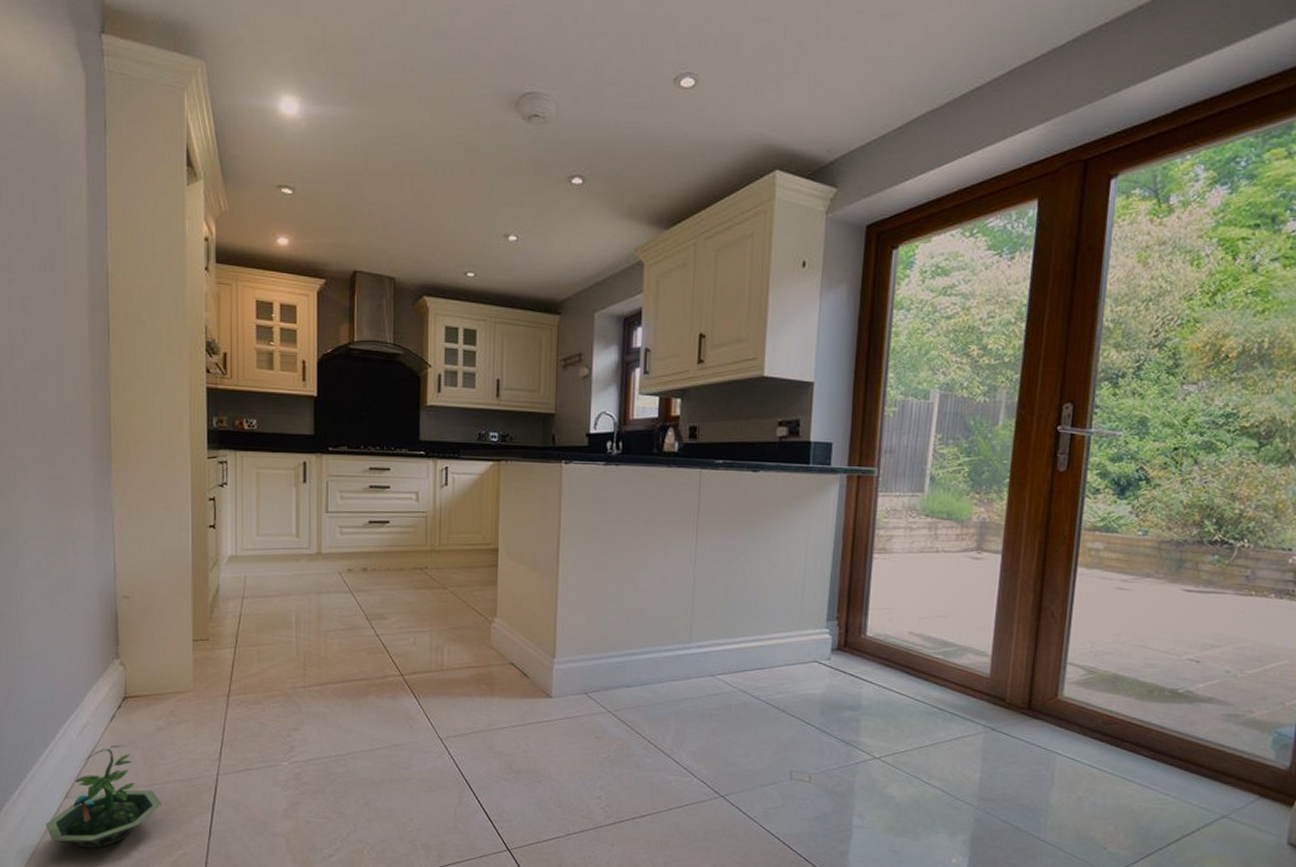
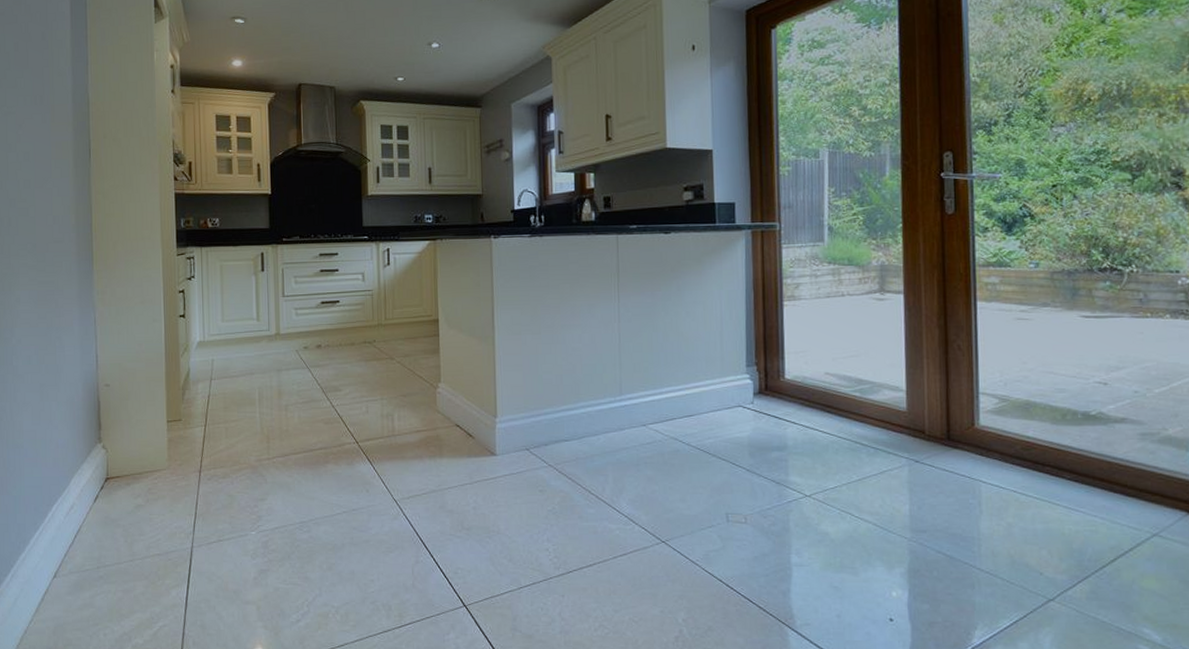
terrarium: present [46,745,162,849] -> none [36,523,142,626]

